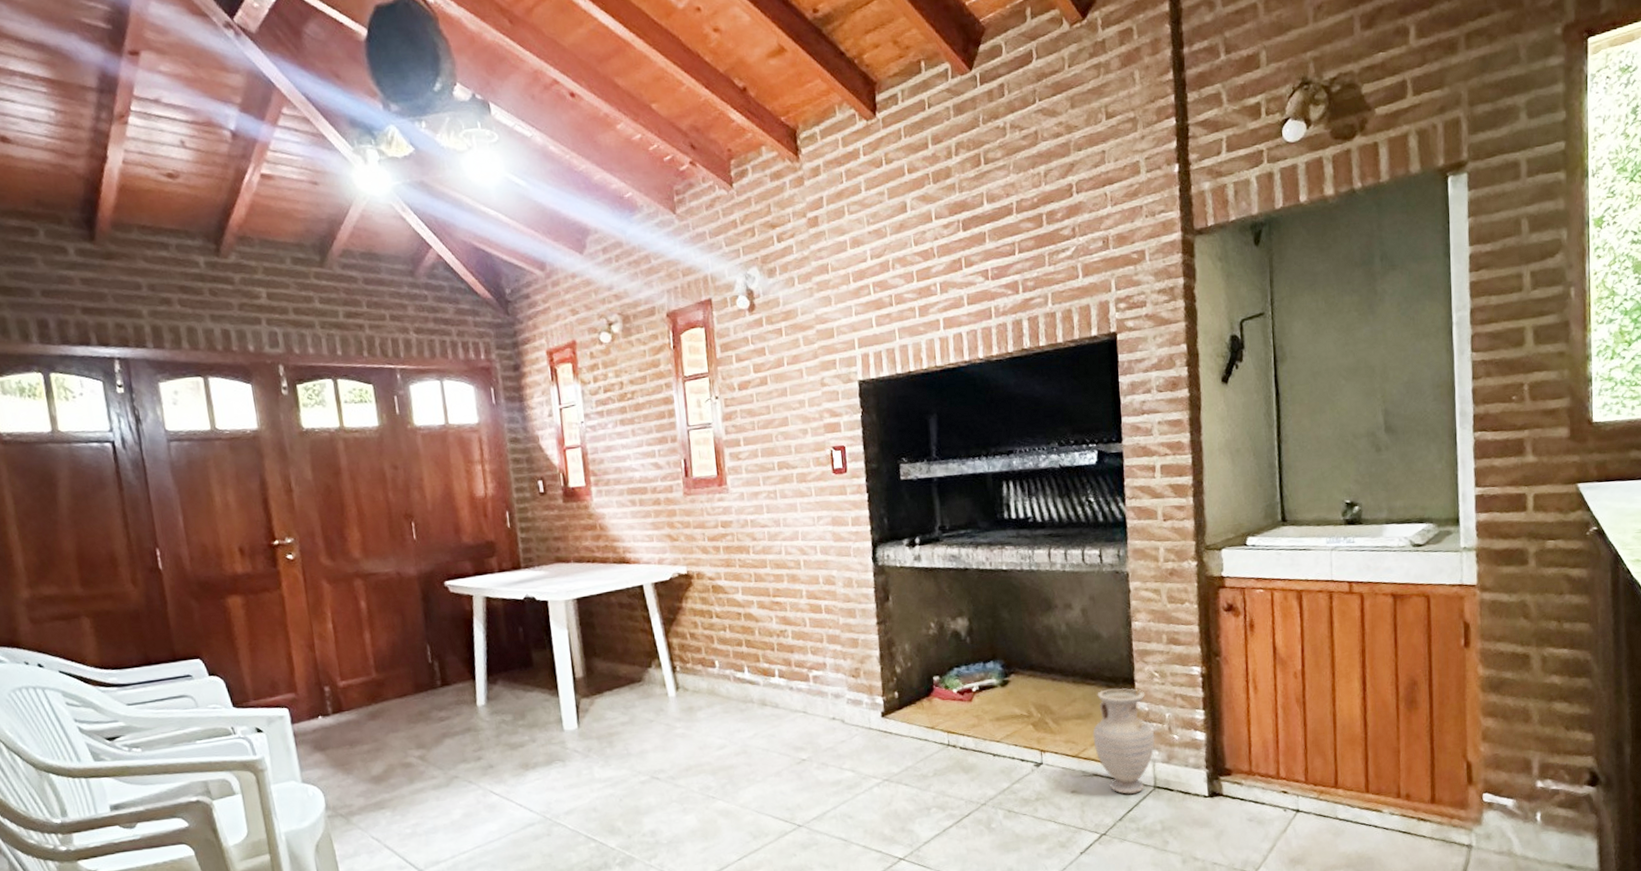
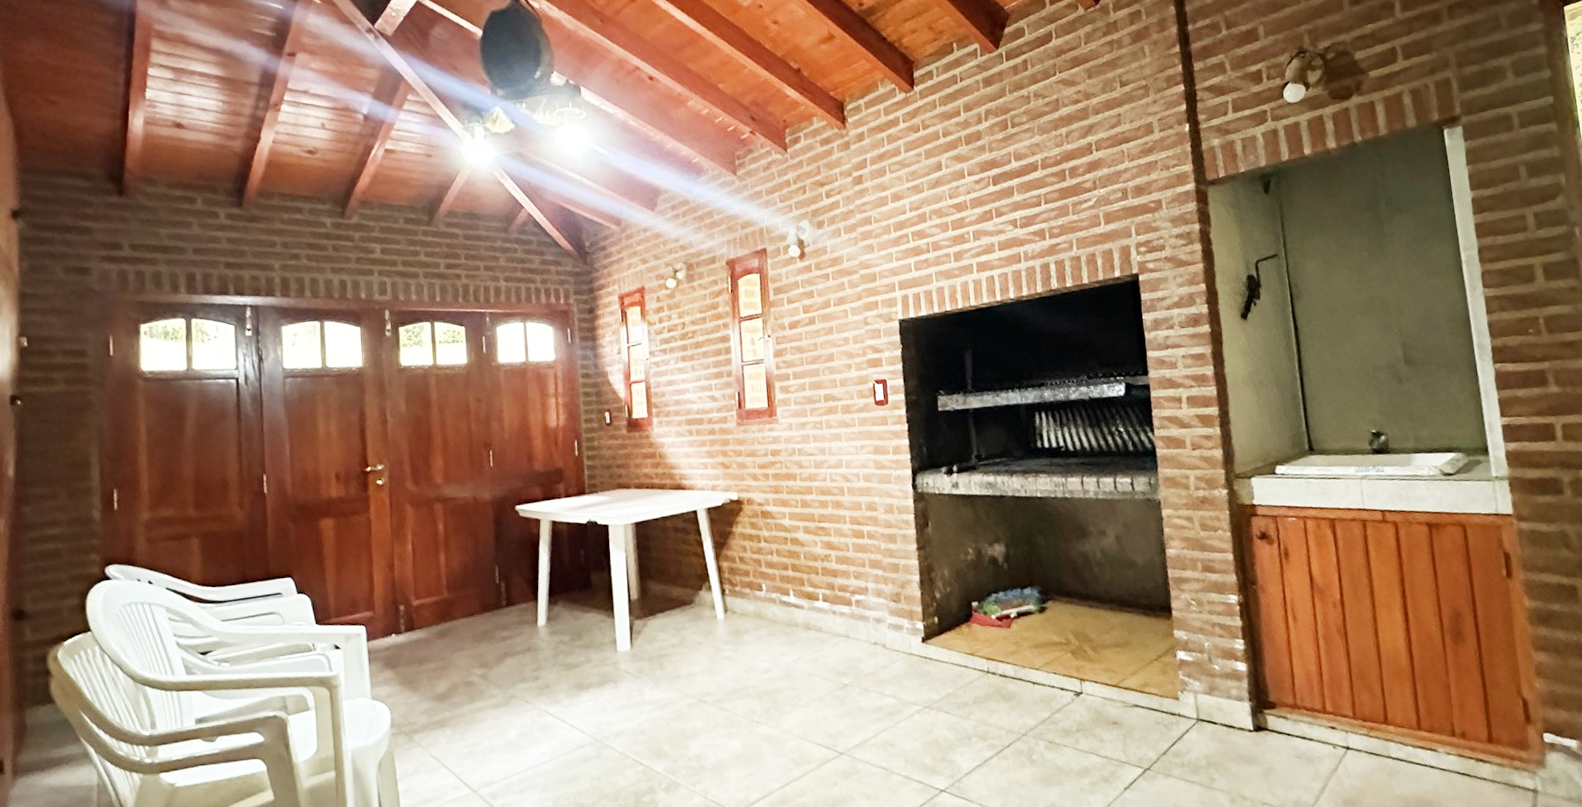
vase: present [1093,687,1156,794] -> none [1132,615,1196,727]

